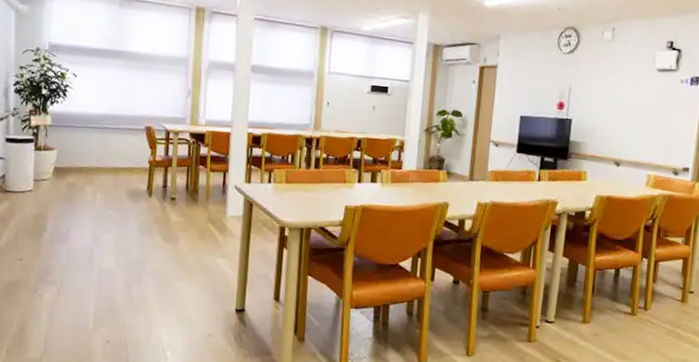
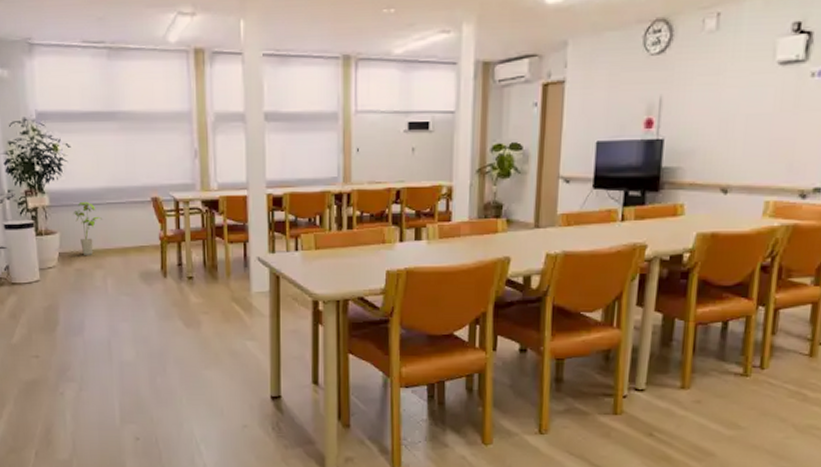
house plant: none [72,124,98,172] -> present [73,201,102,255]

